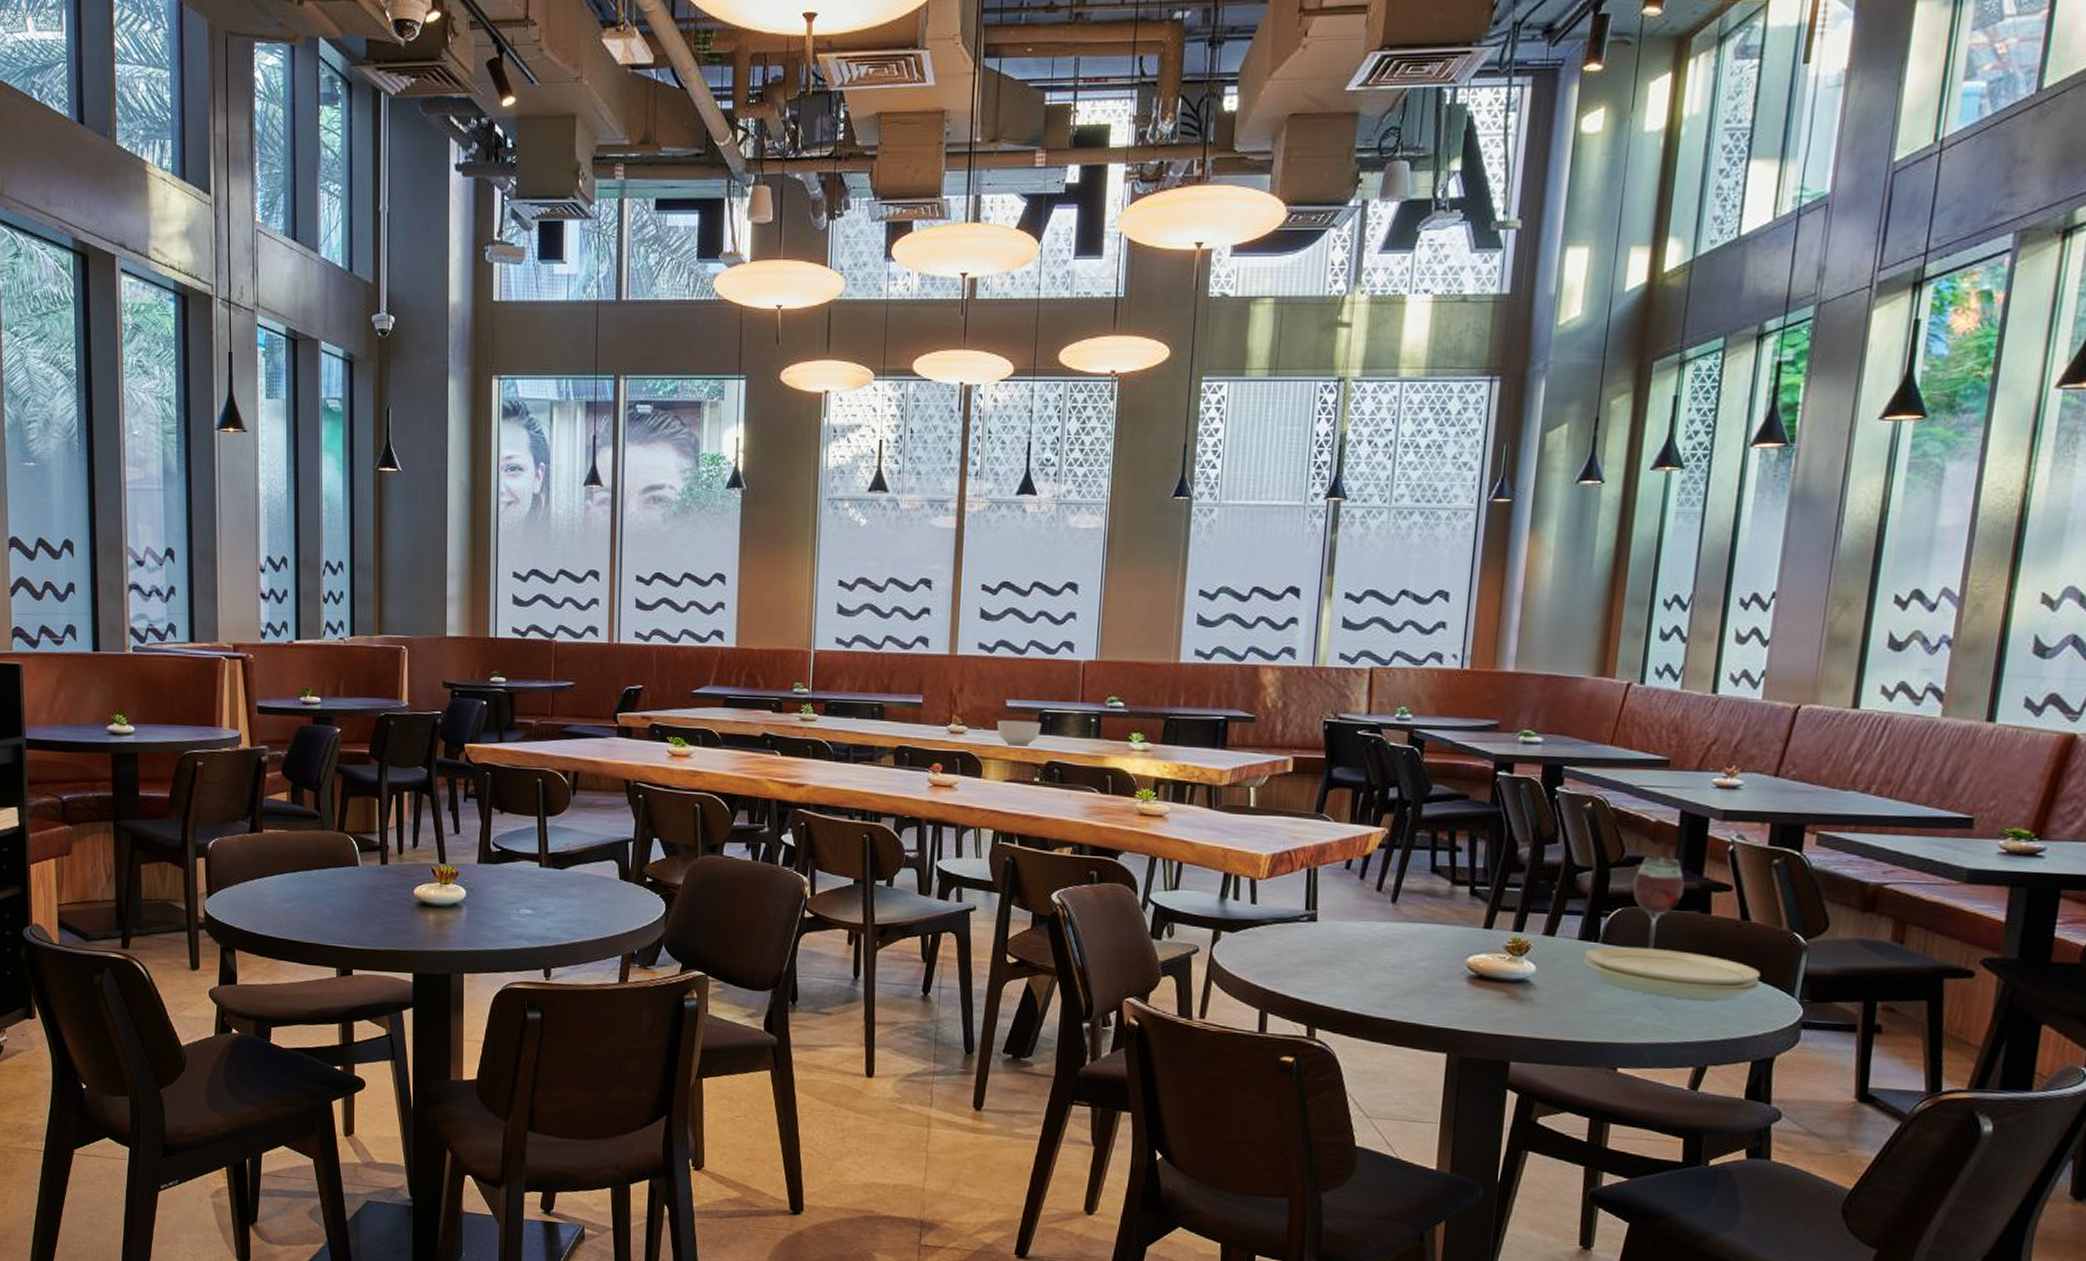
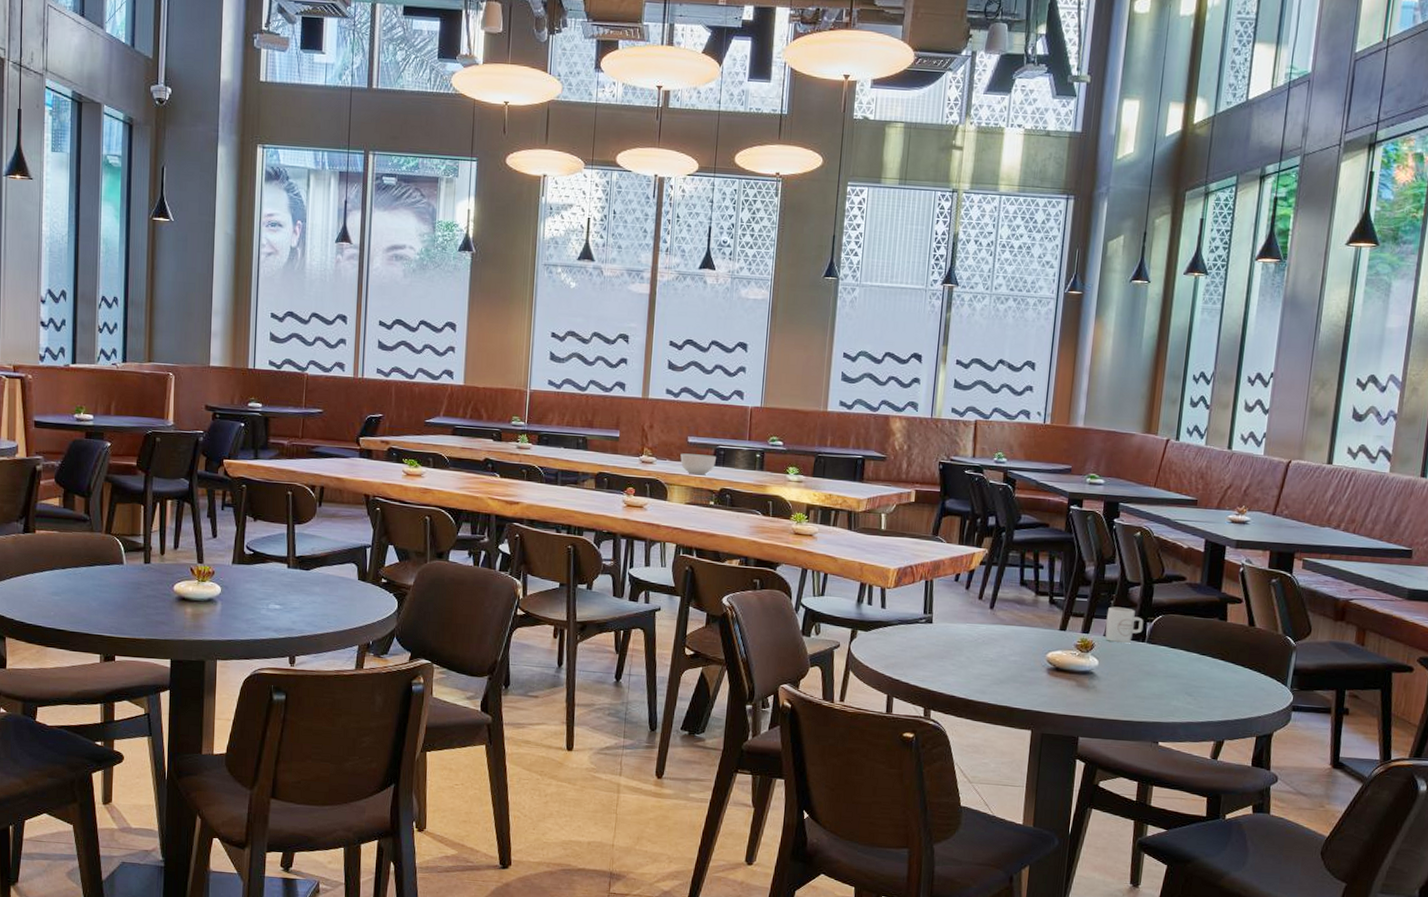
mug: none [1544,897,1597,945] -> present [1105,606,1144,644]
plate: present [1583,946,1761,1001] -> none [1134,645,1263,689]
wineglass: present [1632,856,1685,951] -> none [1170,575,1208,649]

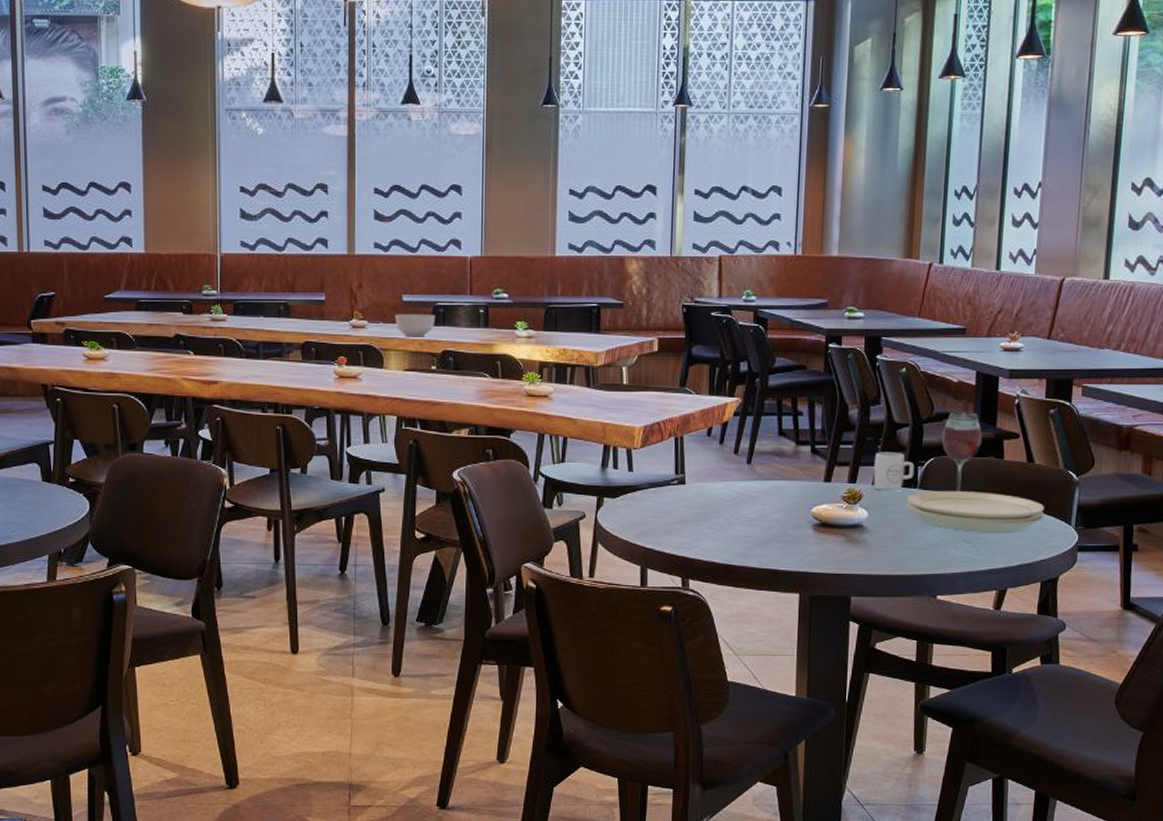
plate: none [1134,645,1263,689] -> present [906,490,1045,532]
wineglass: none [1170,575,1208,649] -> present [941,412,982,493]

